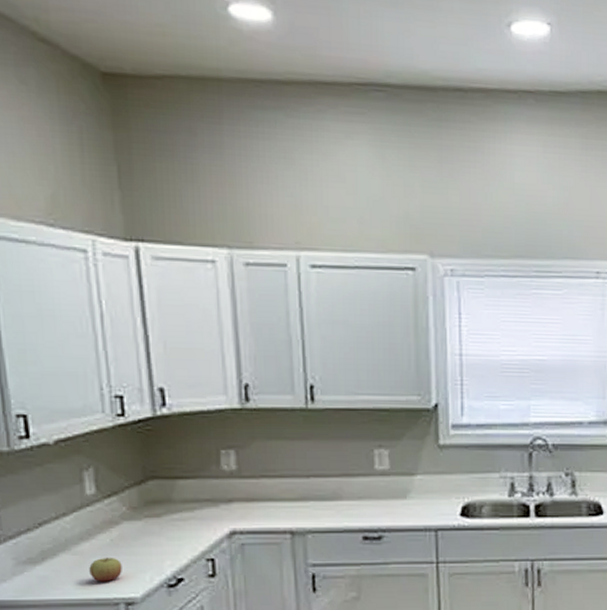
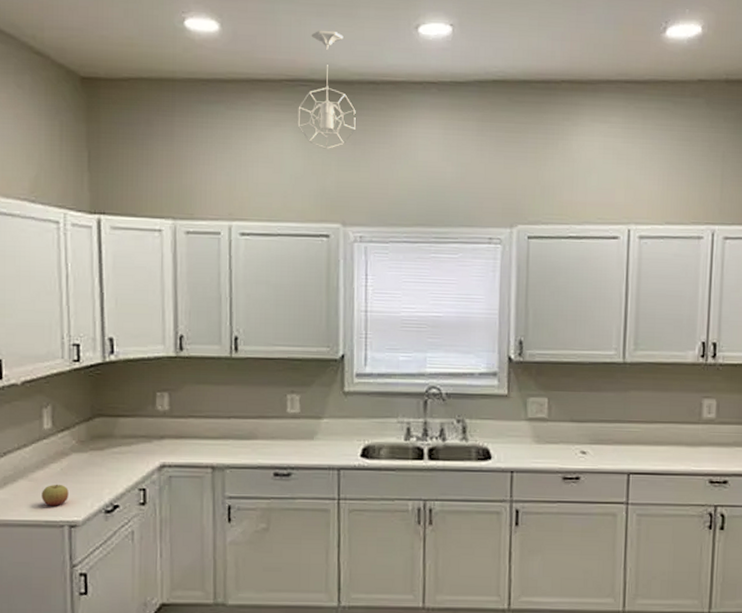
pendant light: none [372,24,441,167] -> present [297,30,356,149]

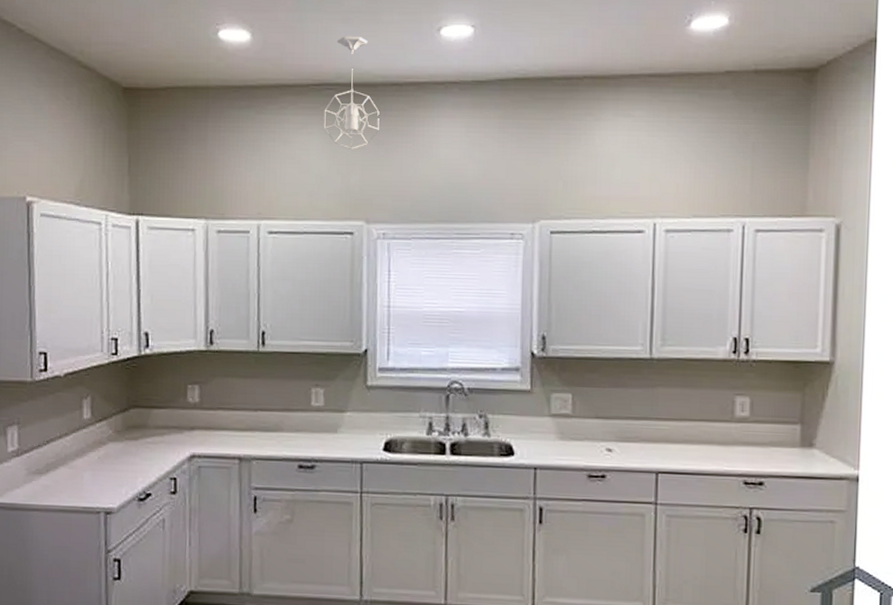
apple: present [42,484,69,506] -> none [80,471,105,493]

